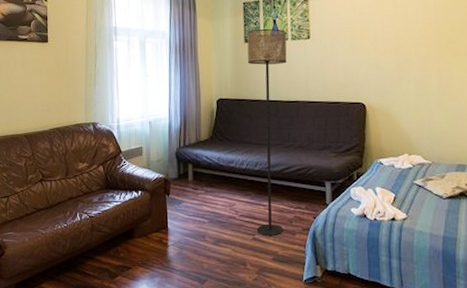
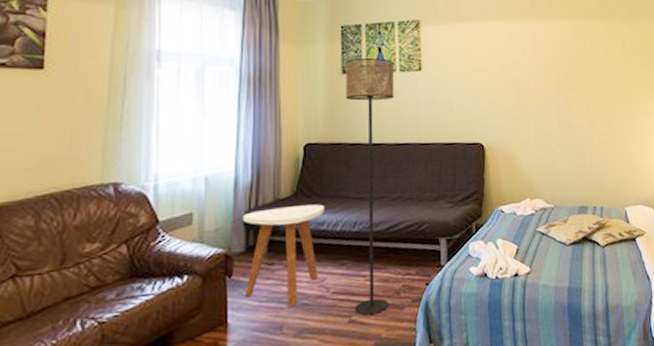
side table: none [175,147,233,222] -> present [242,204,324,307]

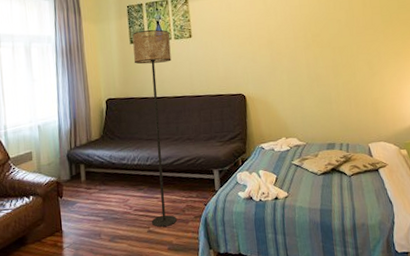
side table: present [242,204,324,307] -> none [66,144,124,220]

